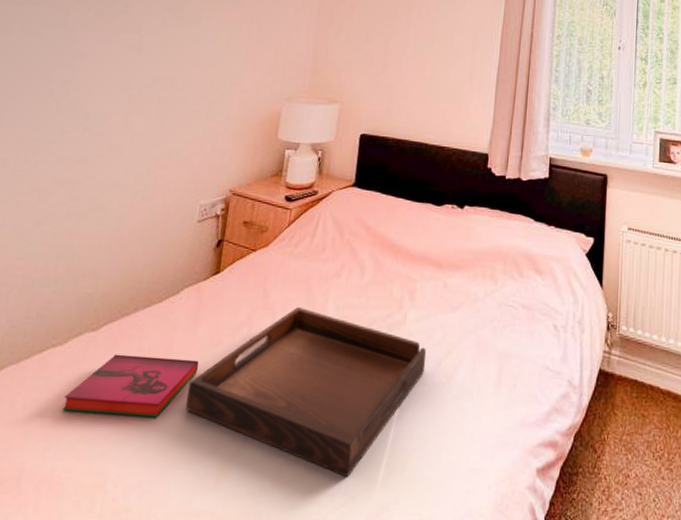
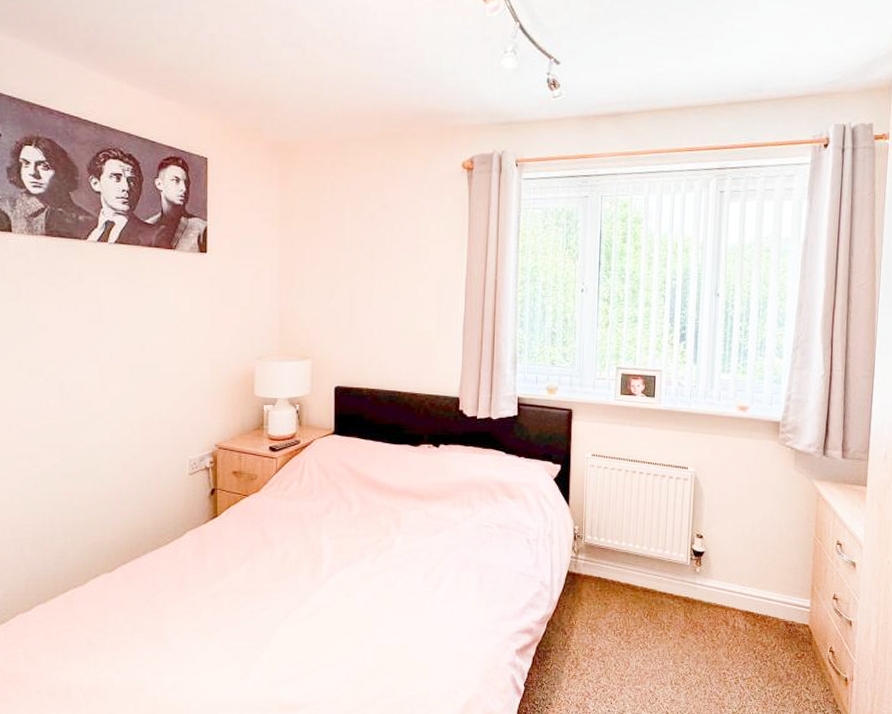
hardback book: present [62,354,199,418] -> none [94,589,211,637]
serving tray: present [185,307,426,477] -> none [204,540,415,667]

